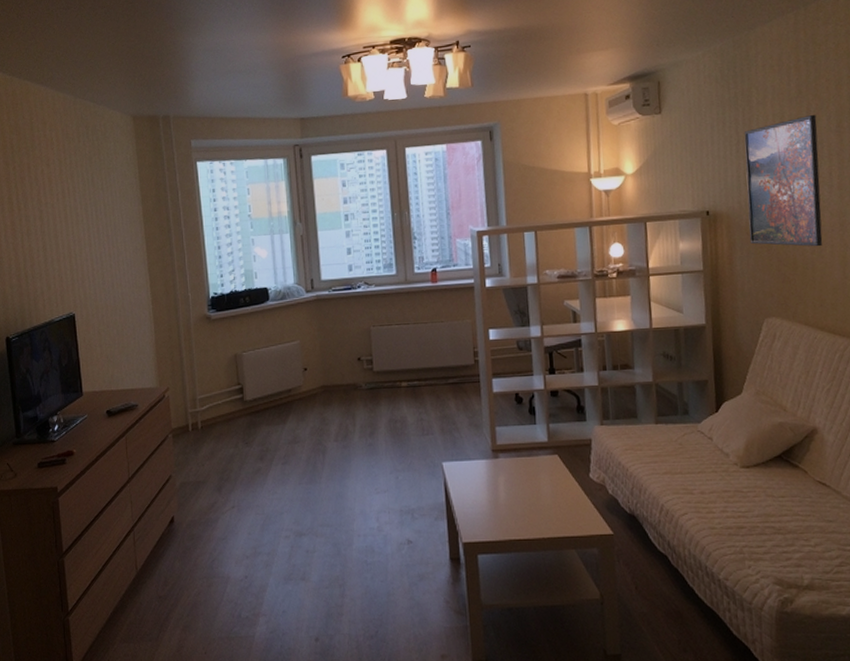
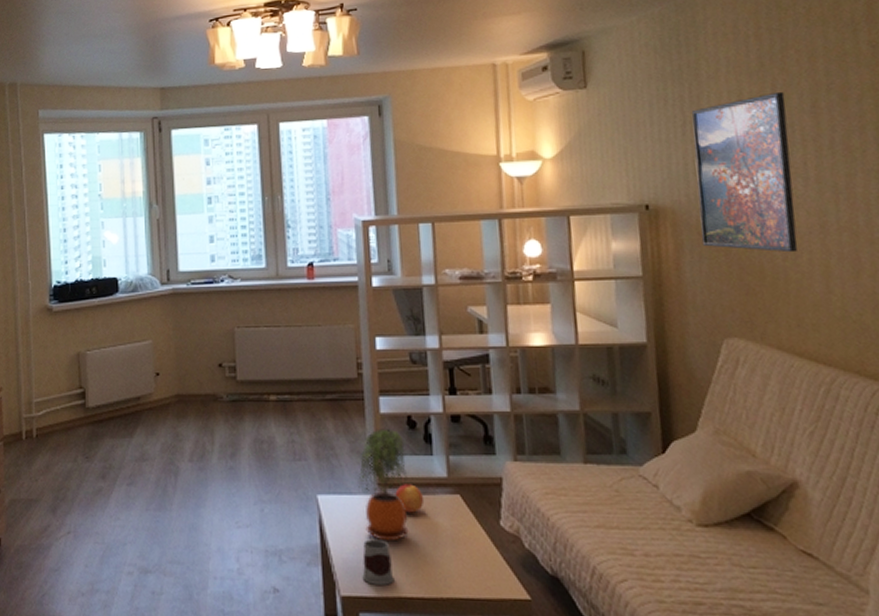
potted plant: none [475,404,517,496] -> present [358,428,409,542]
mug: none [480,493,506,532] -> present [362,536,395,585]
apple: none [506,447,530,472] -> present [395,482,425,513]

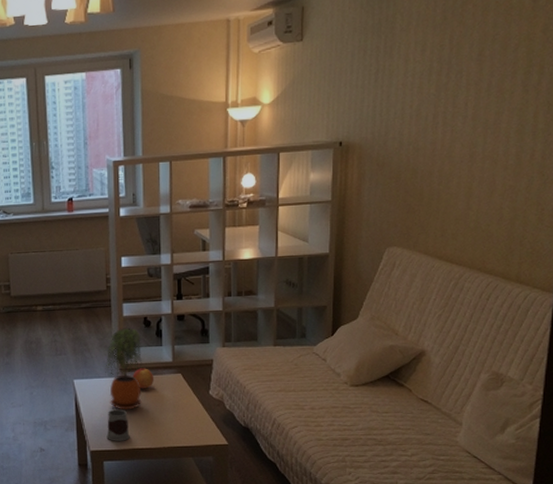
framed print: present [691,91,798,253] -> none [379,42,459,178]

